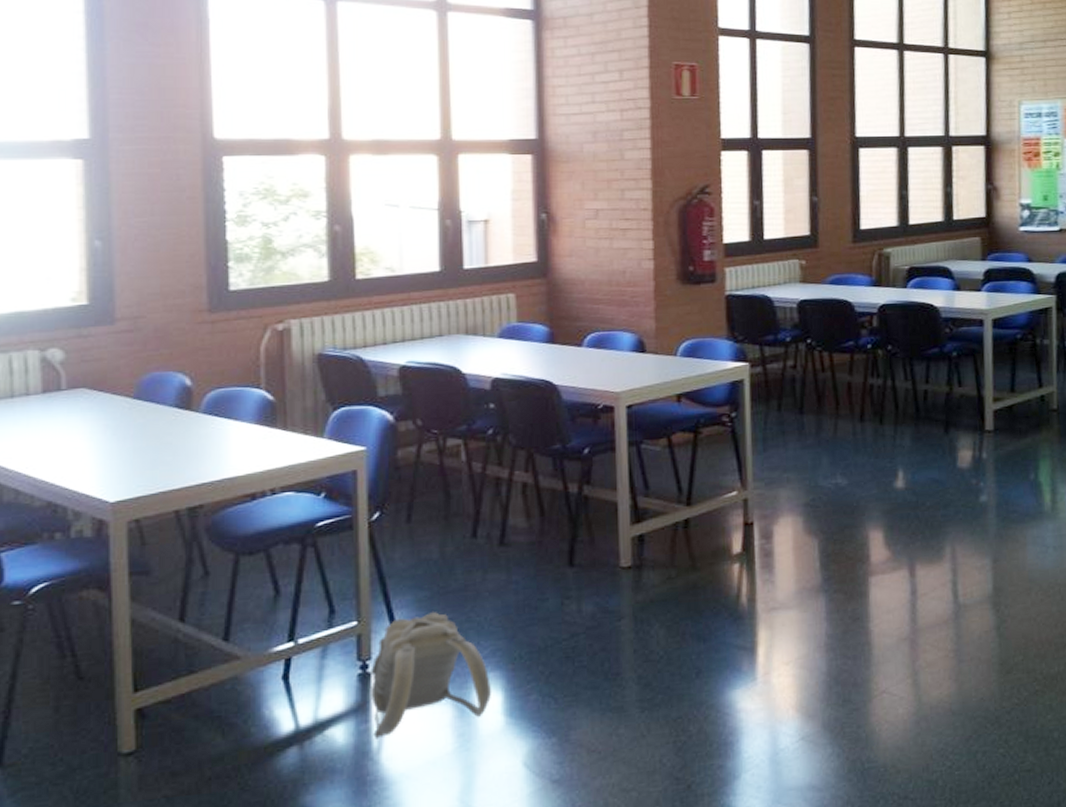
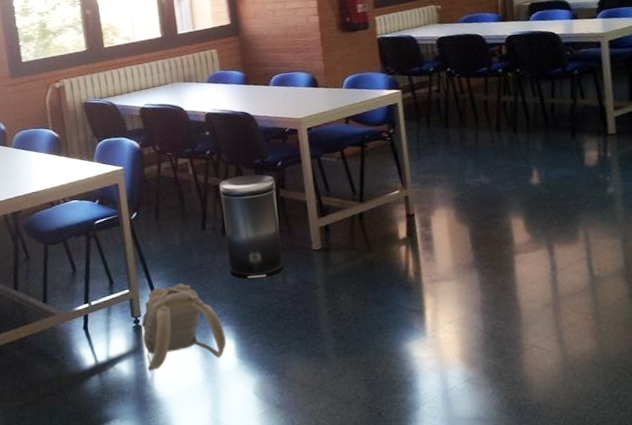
pedal bin: none [501,464,580,607] -> present [219,174,284,280]

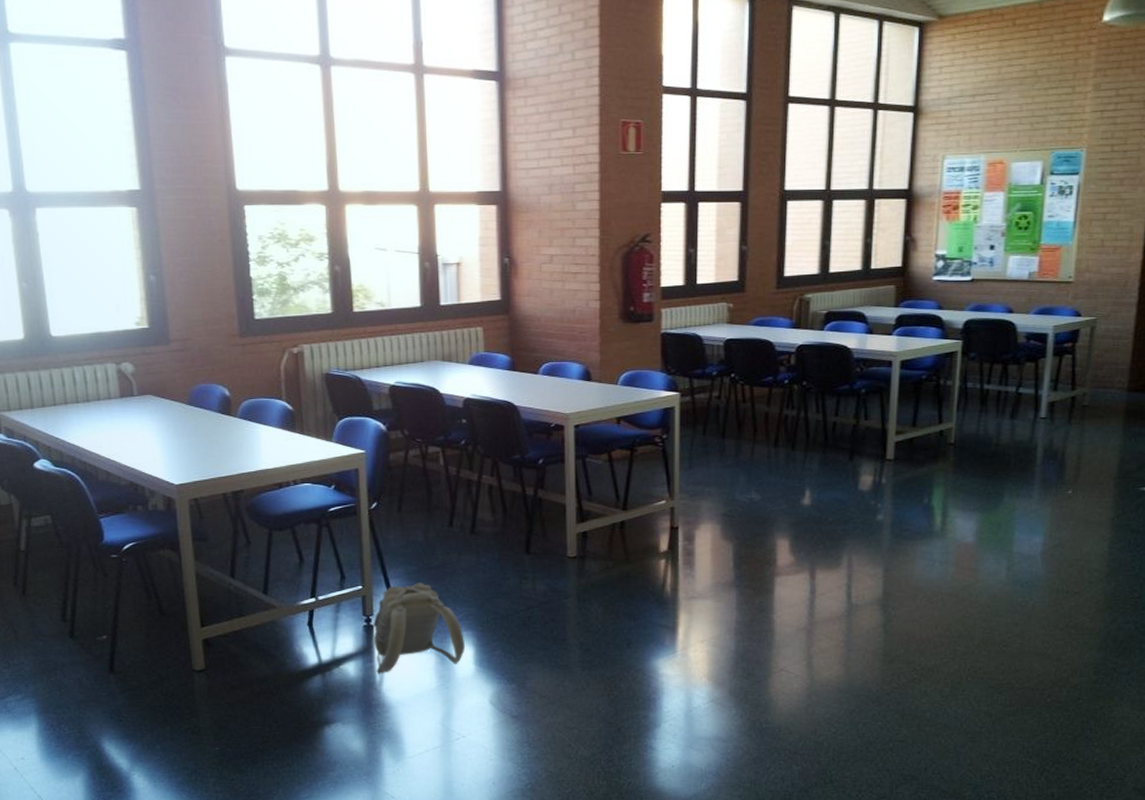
pedal bin: present [219,174,284,280] -> none [472,471,535,584]

